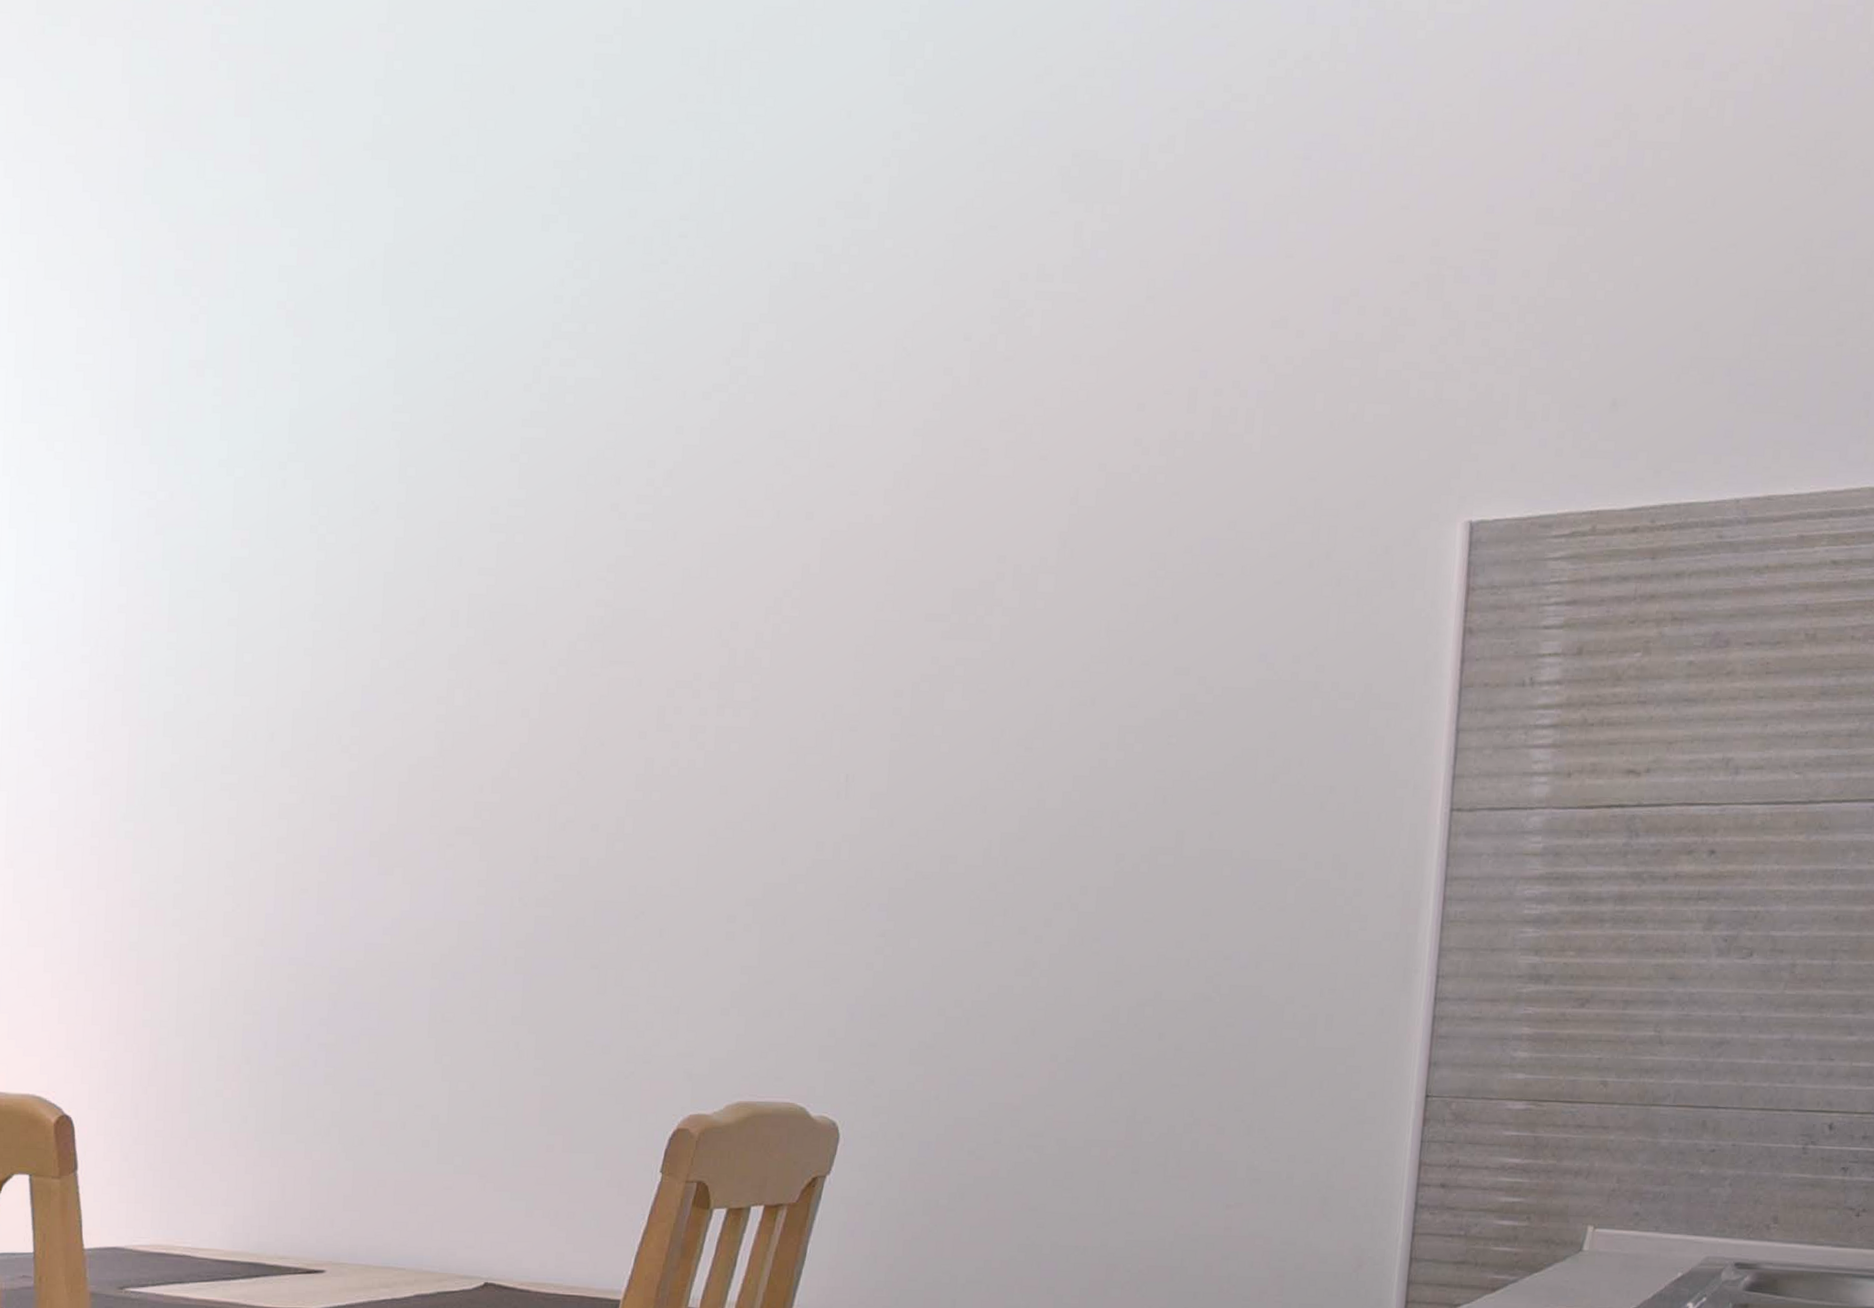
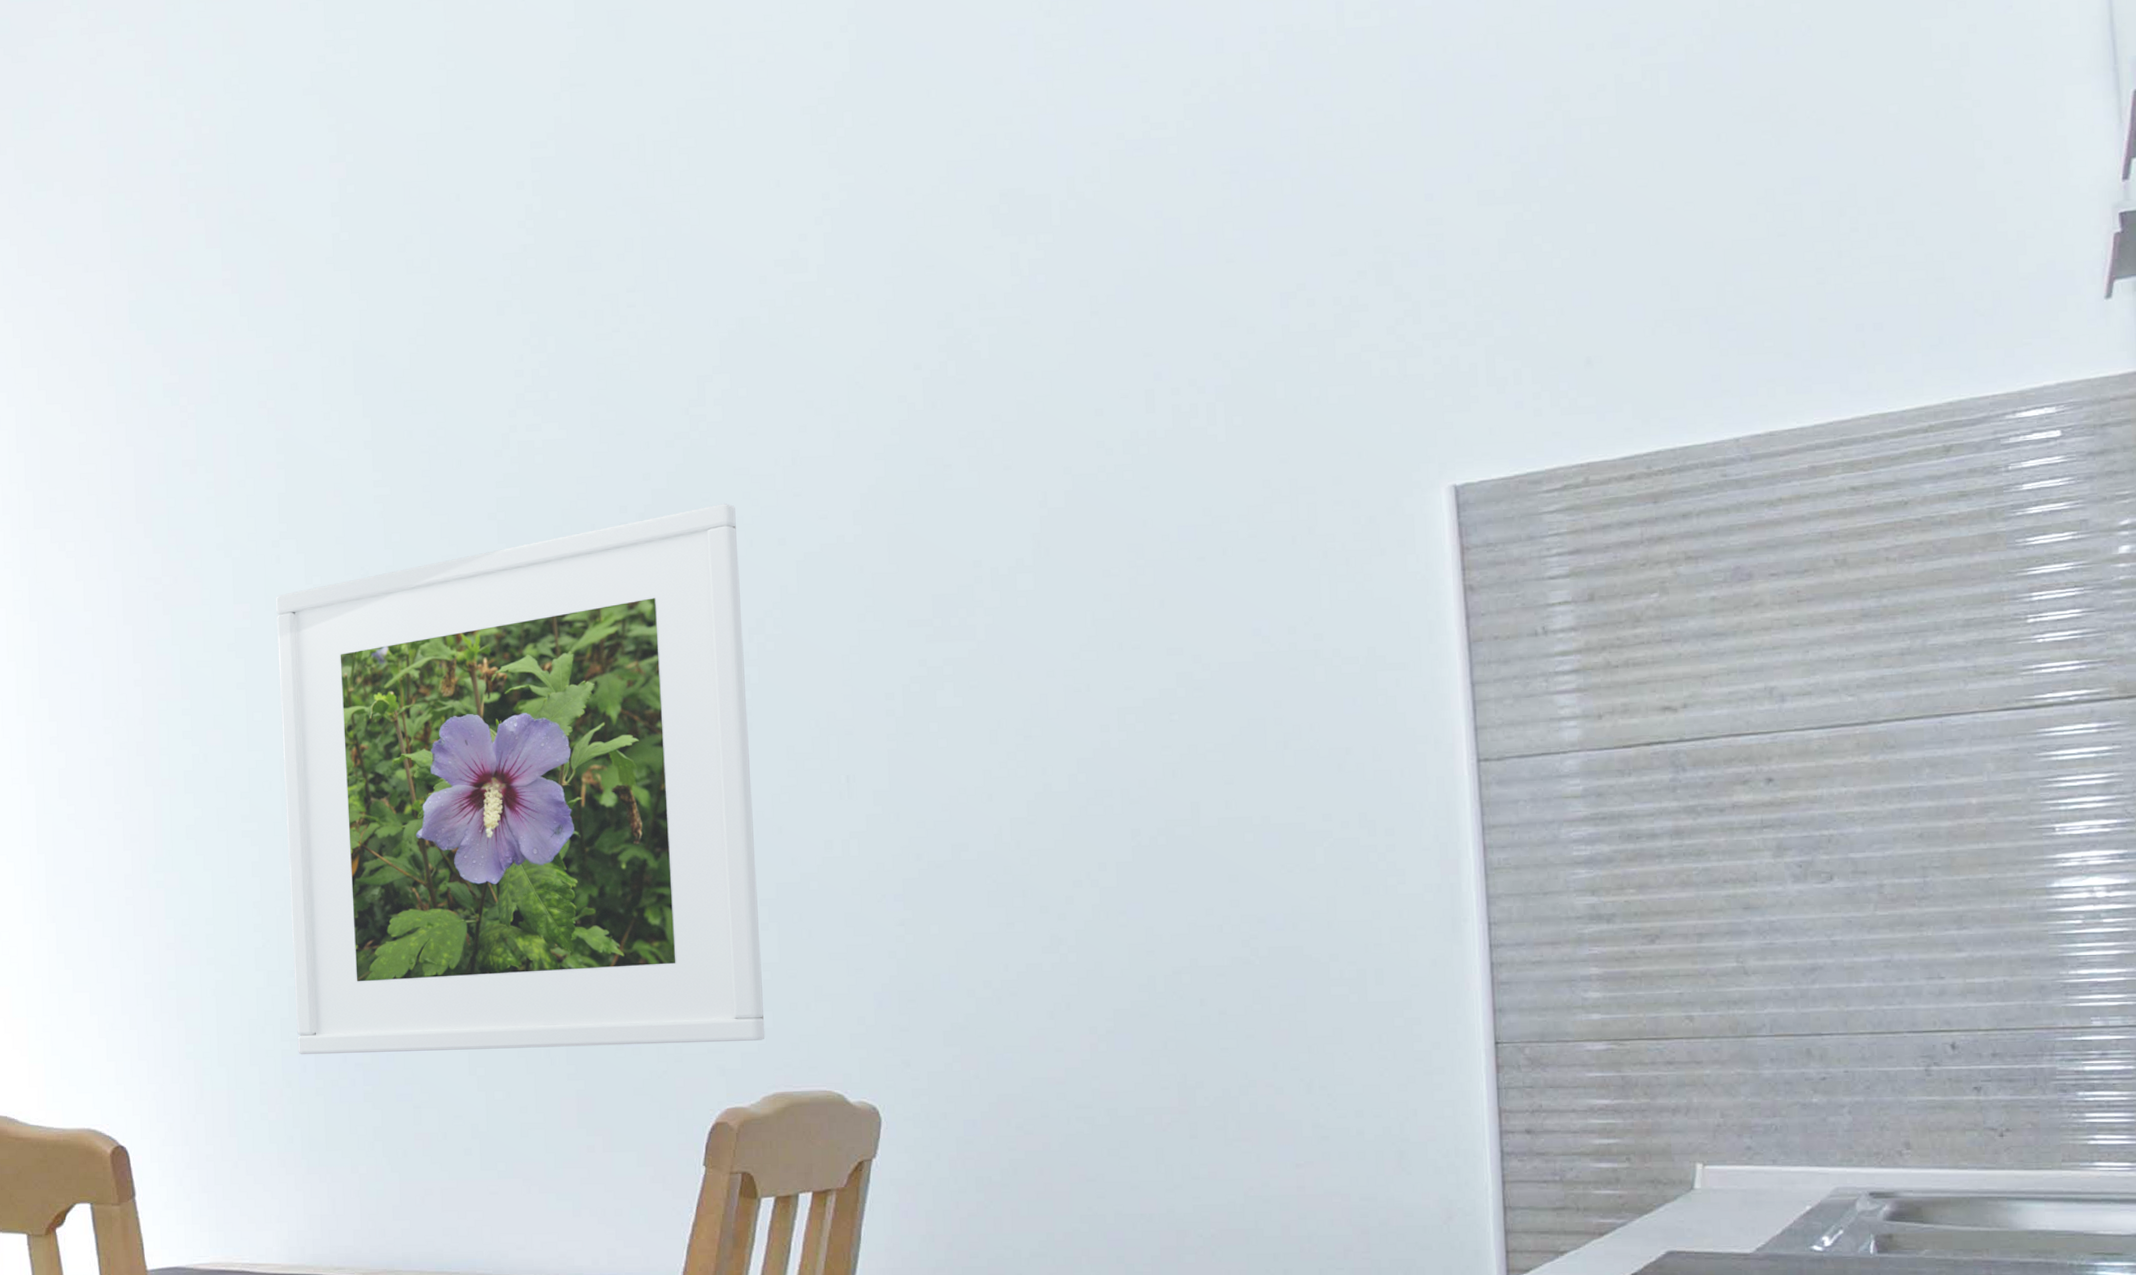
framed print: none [260,468,766,1047] -> present [275,504,765,1055]

